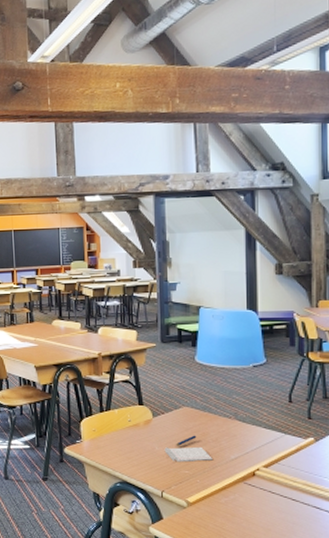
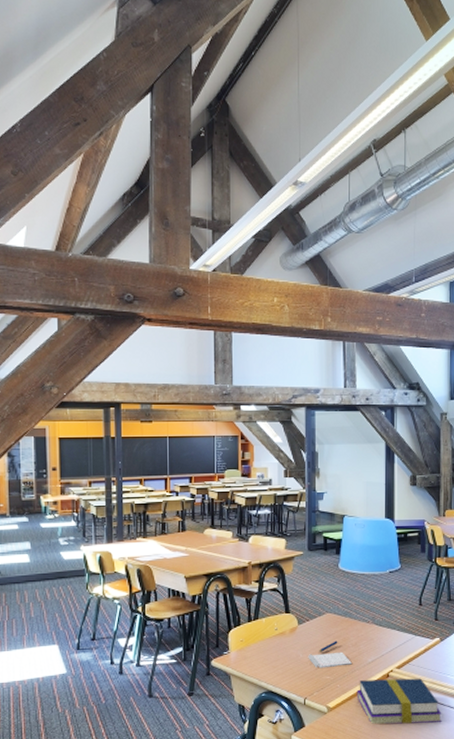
book: none [219,477,318,527] -> present [356,678,442,725]

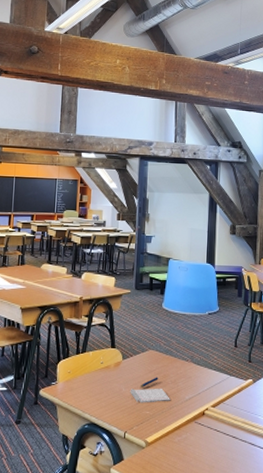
book: present [356,678,442,725] -> none [173,417,253,462]

